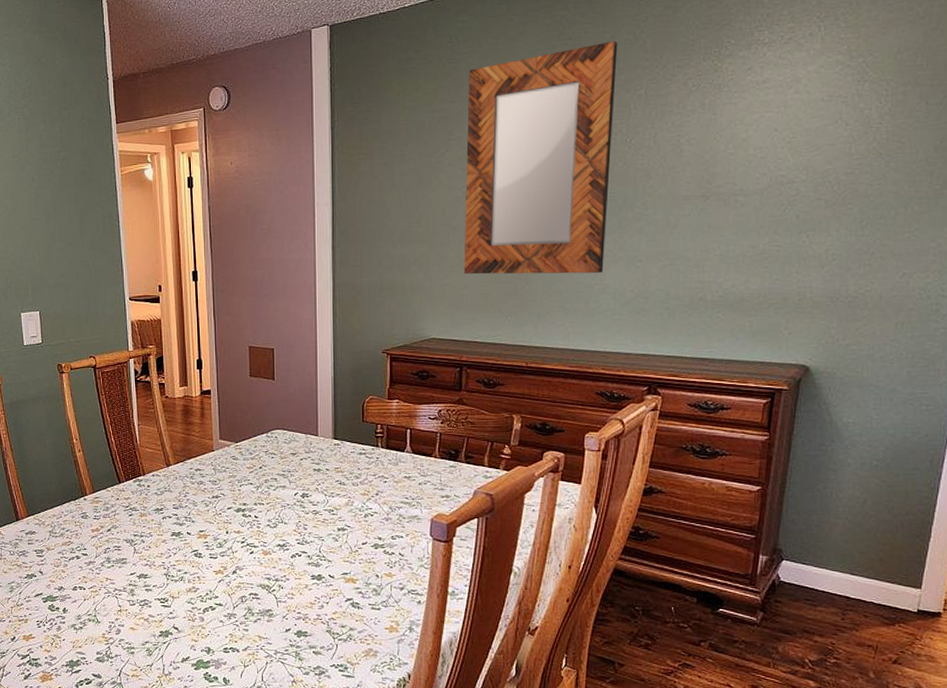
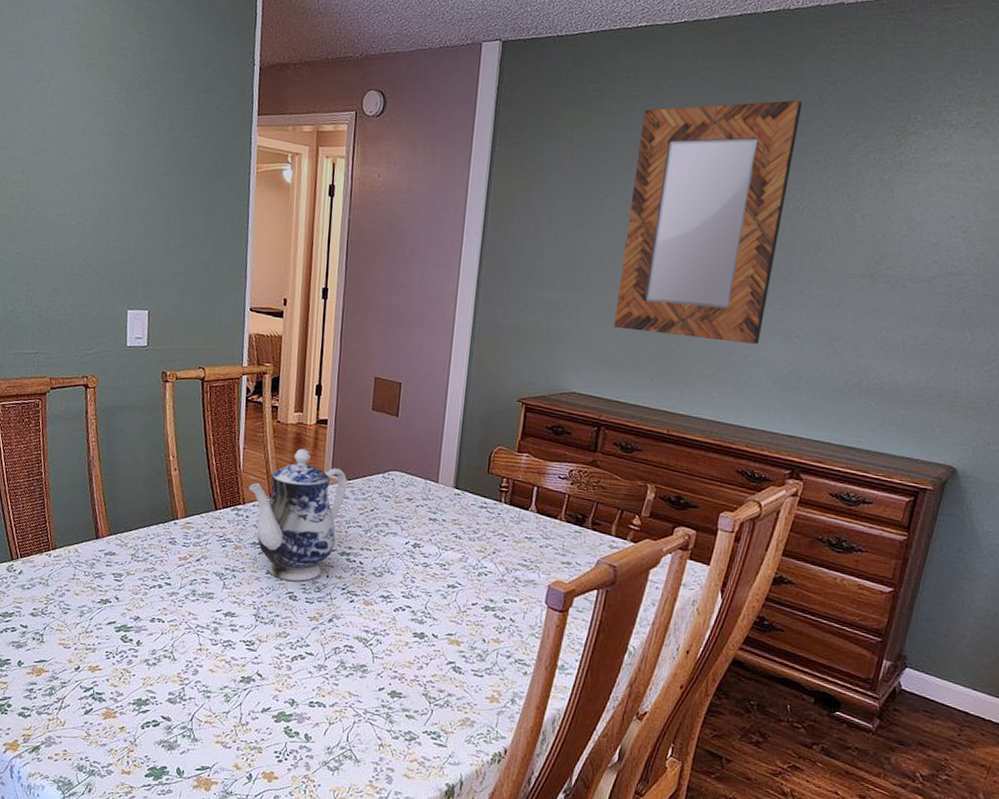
teapot: none [147,419,235,539] -> present [249,448,347,581]

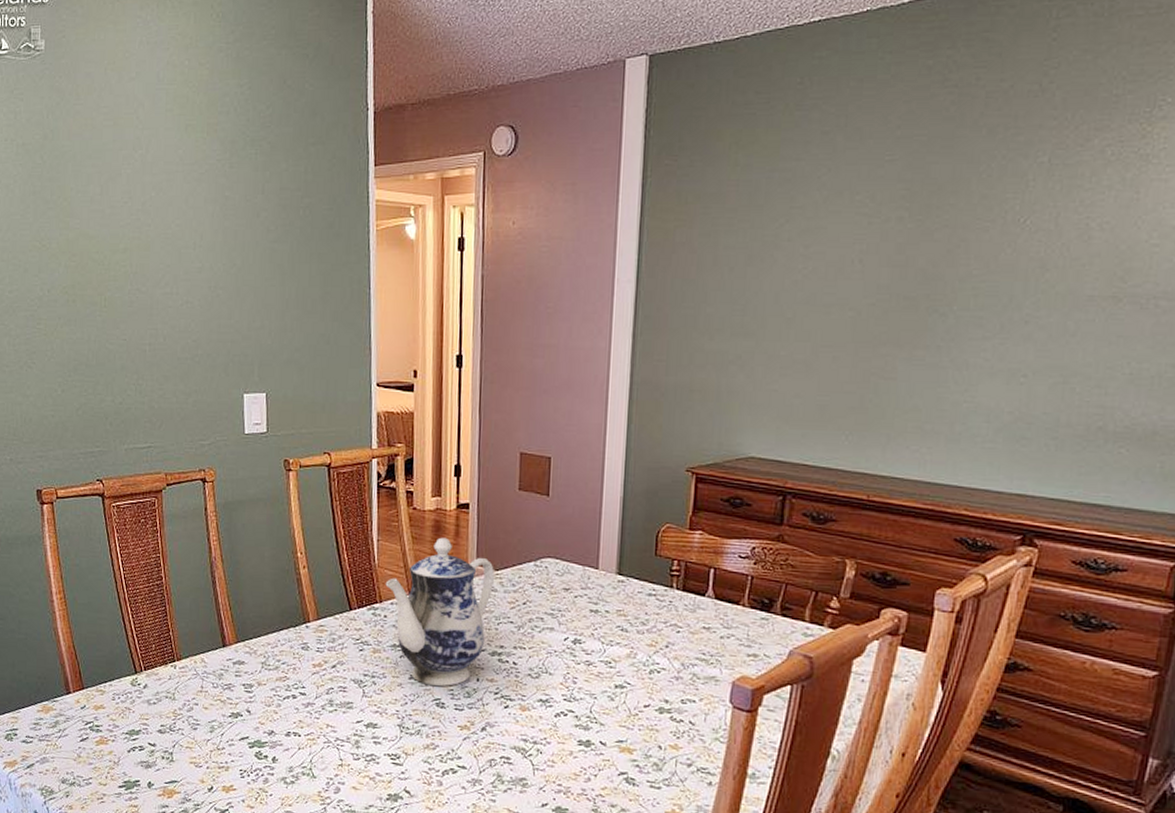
home mirror: present [614,100,803,344] -> none [797,91,1018,388]

